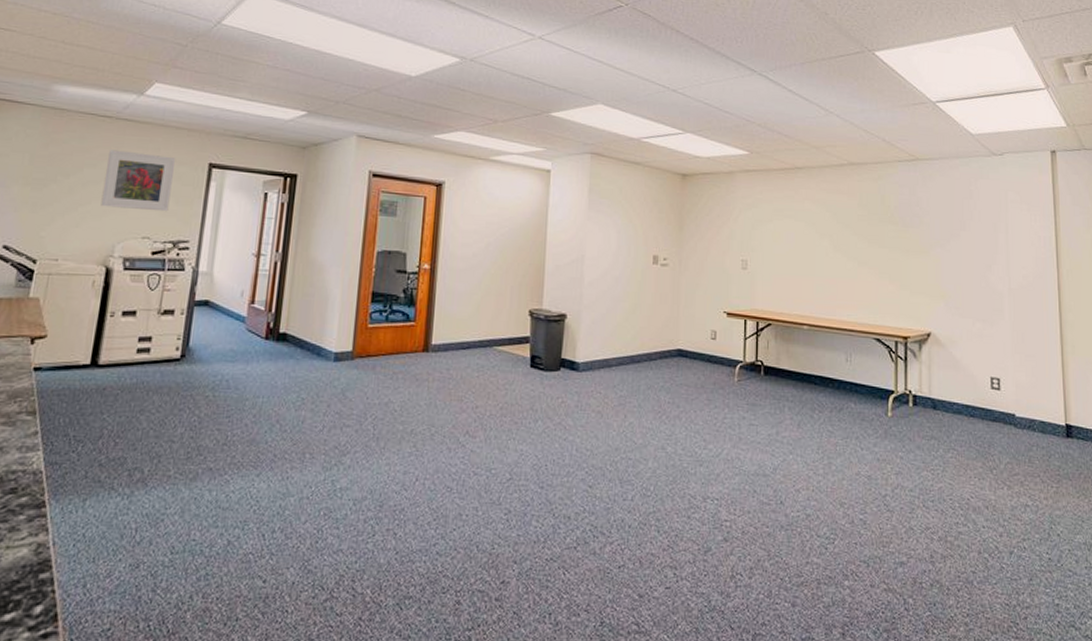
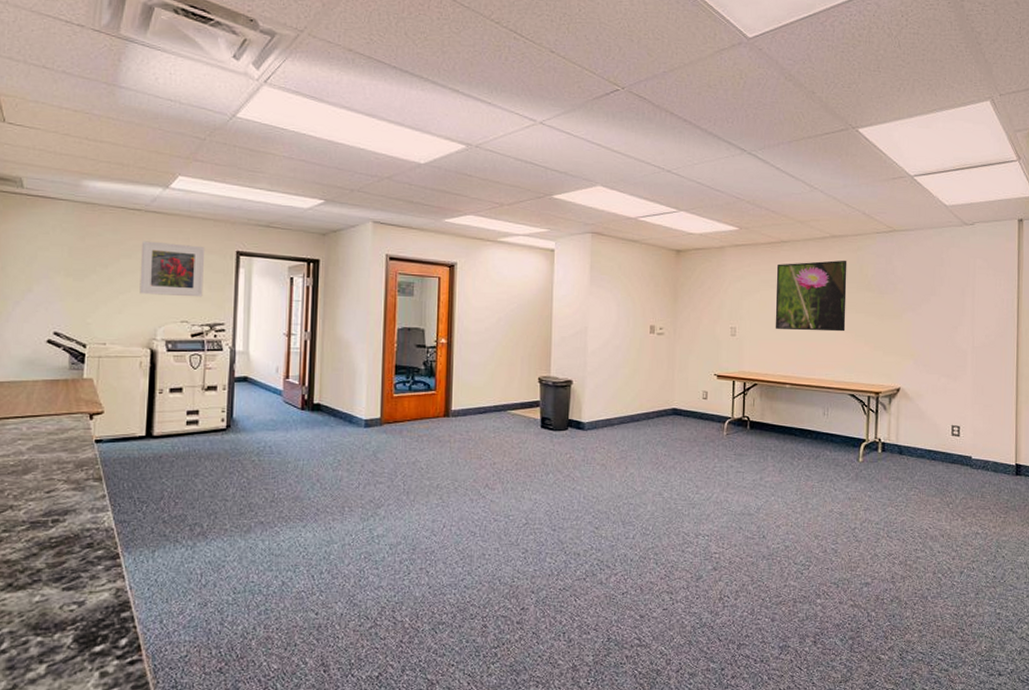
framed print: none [790,189,868,268] -> present [775,260,847,332]

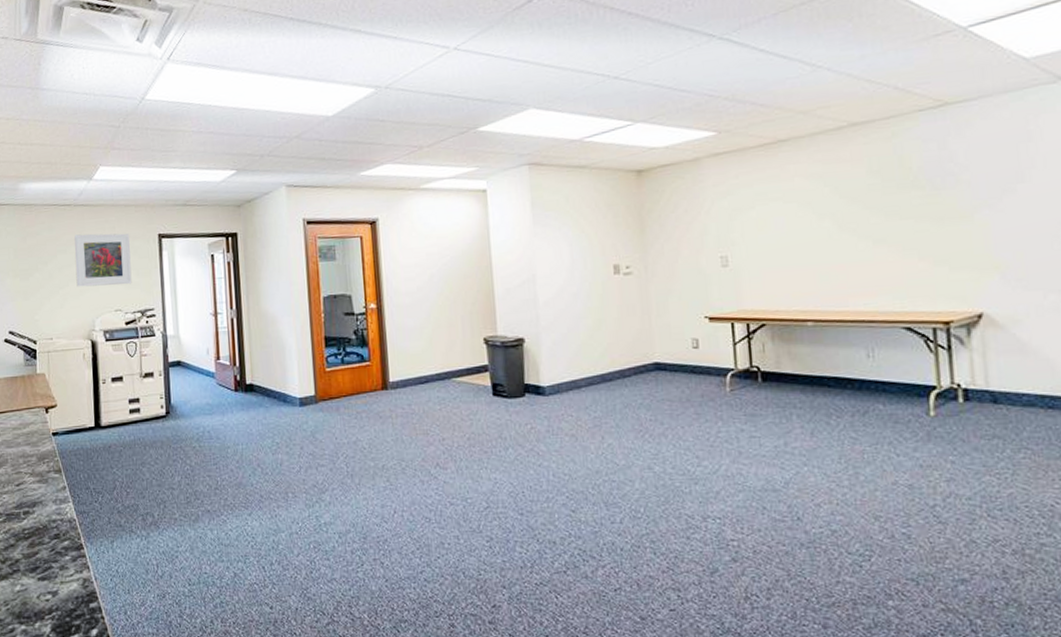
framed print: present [775,260,847,332] -> none [775,152,887,252]

